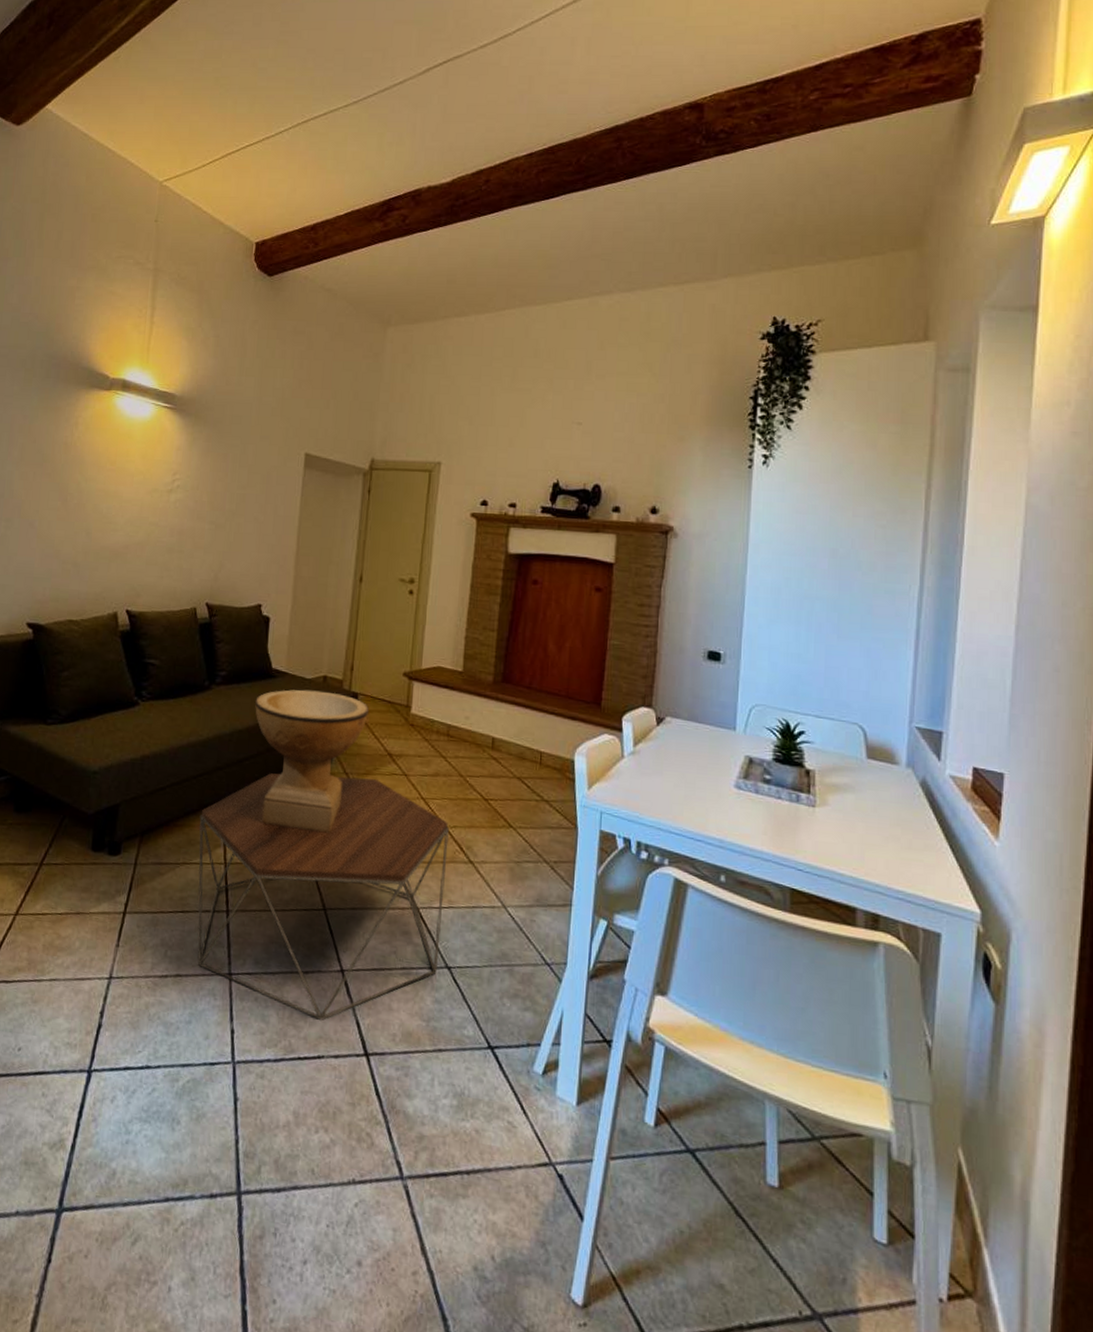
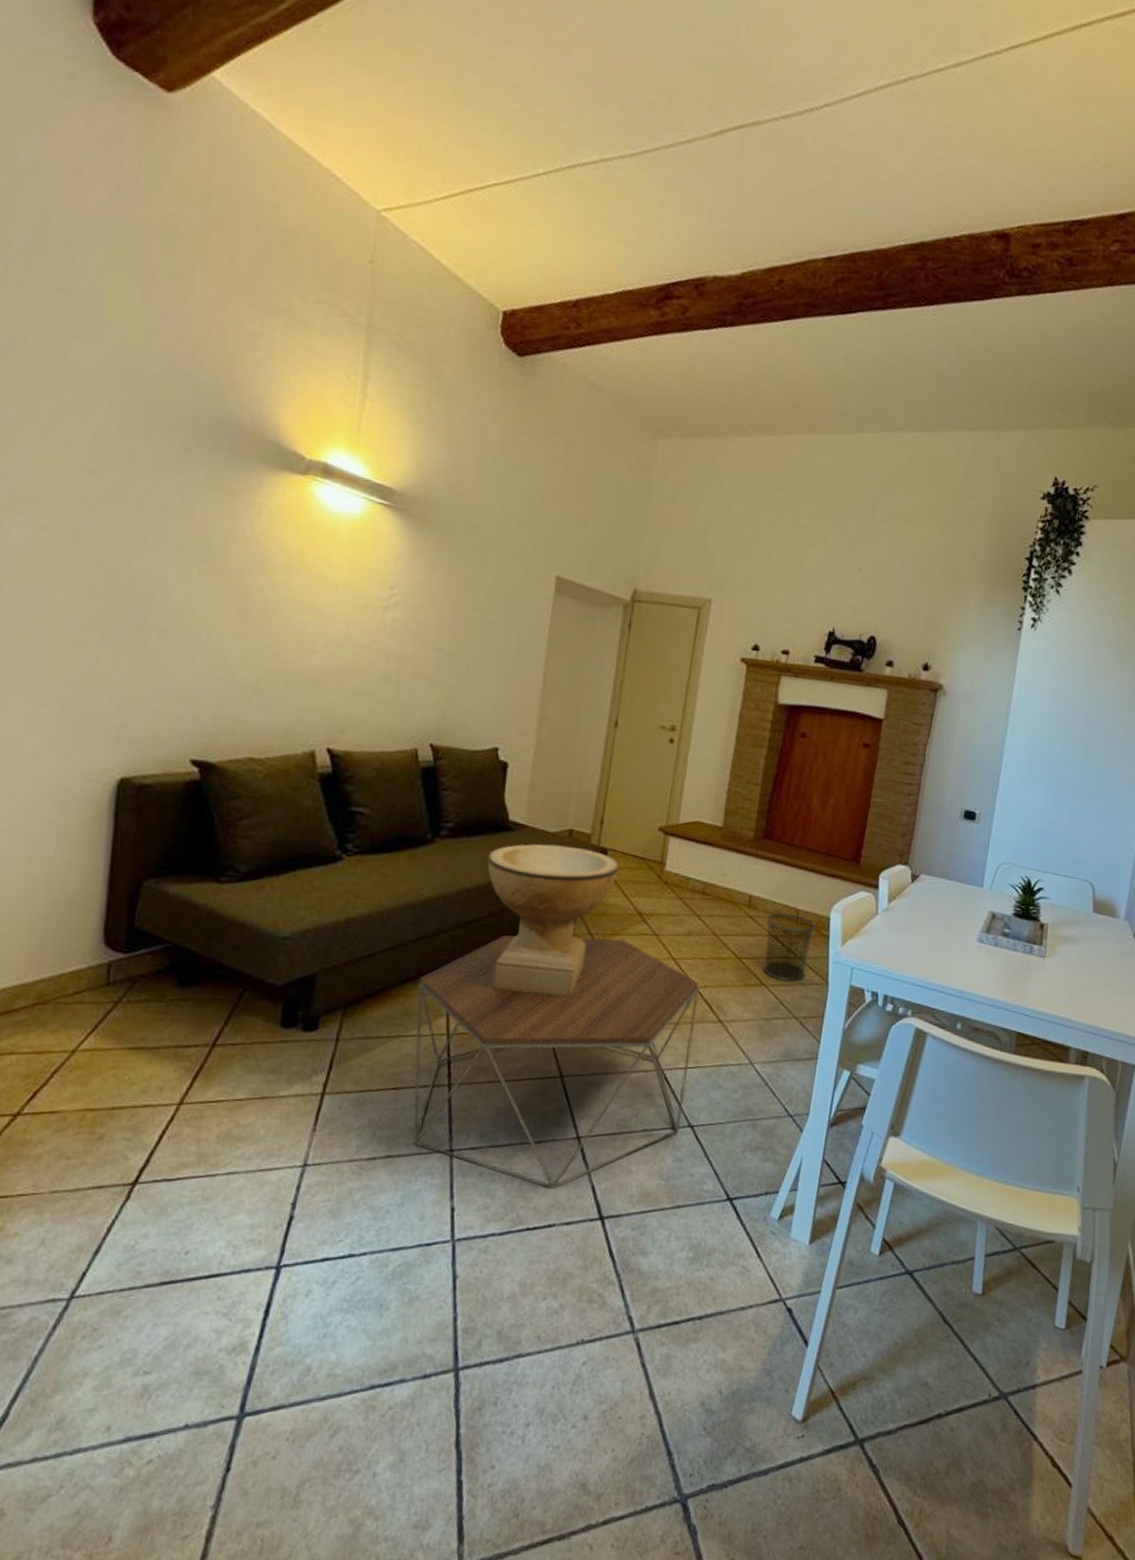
waste bin: none [509,754,561,825] -> present [762,912,816,982]

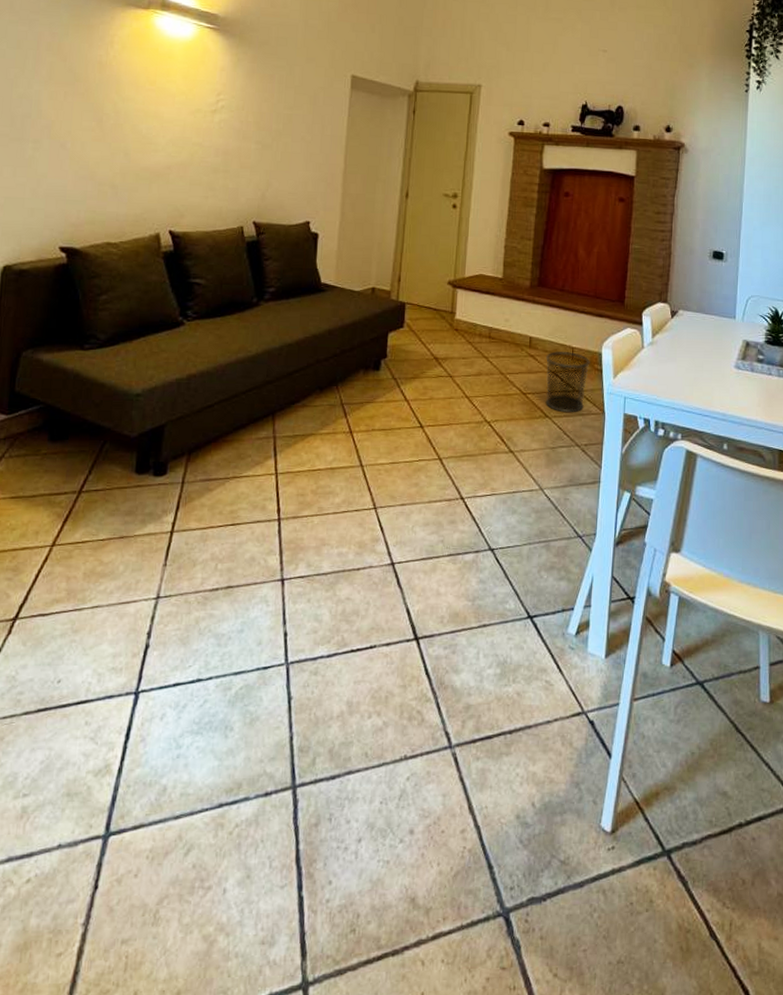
coffee table: present [412,935,699,1190] -> none [248,381,491,613]
decorative bowl: present [487,844,619,998] -> none [304,301,415,436]

